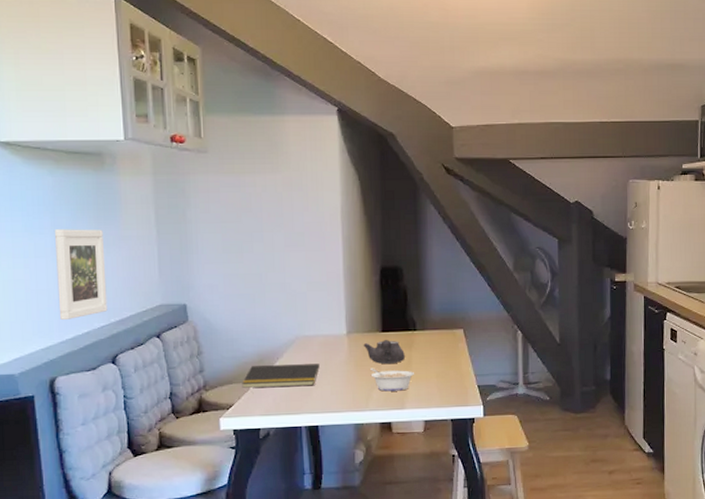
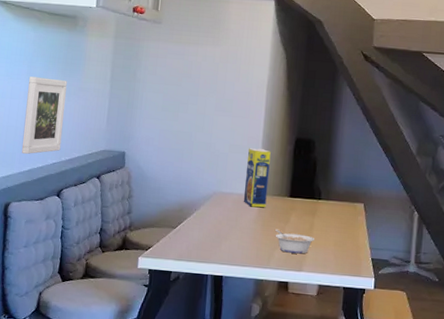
notepad: present [242,364,320,388] -> none [161,213,231,238]
legume: none [329,283,357,348] -> present [243,148,271,208]
teapot: present [363,340,405,365] -> none [271,205,308,228]

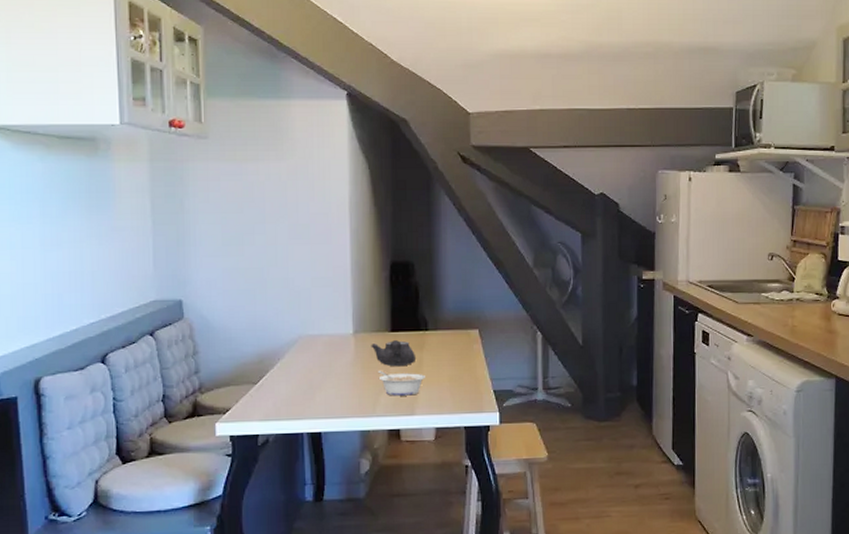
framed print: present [21,76,67,154] -> none [43,218,98,315]
legume: present [243,148,271,208] -> none [335,279,364,348]
teapot: none [271,205,308,228] -> present [371,340,415,367]

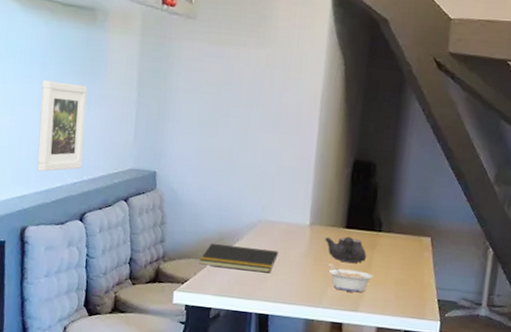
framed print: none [43,218,98,315] -> present [37,80,87,172]
notepad: none [240,365,324,391] -> present [199,242,278,272]

